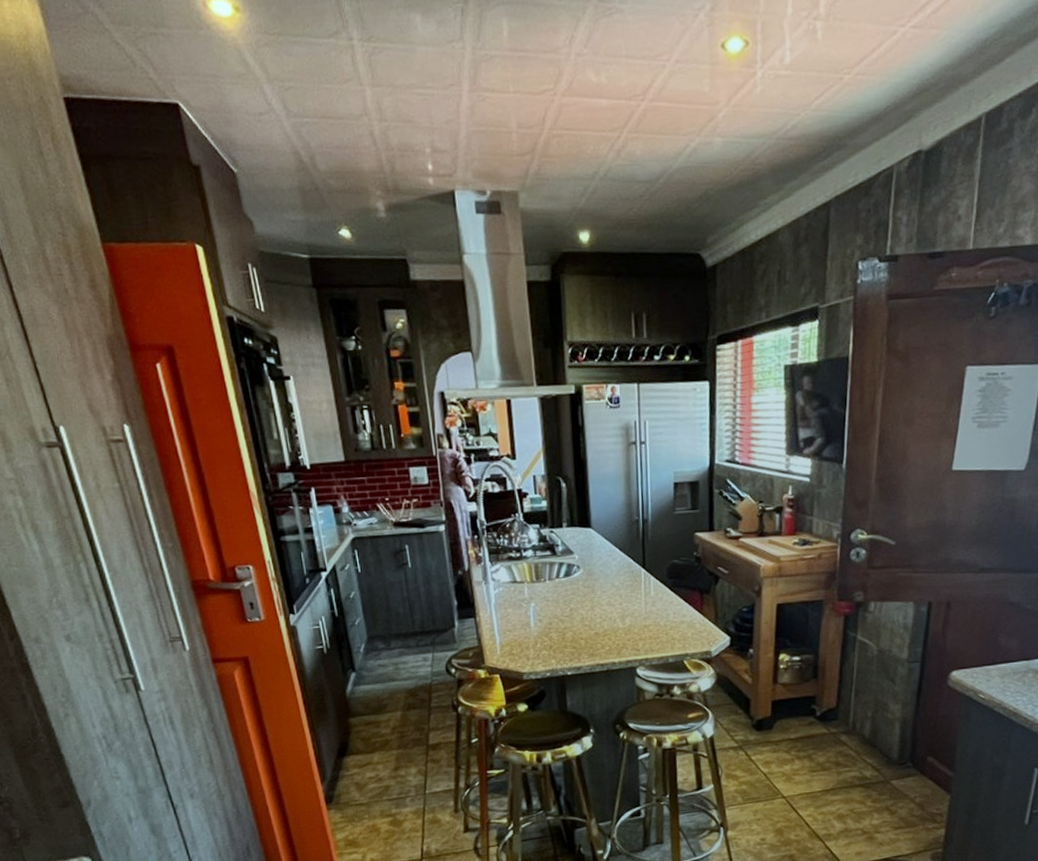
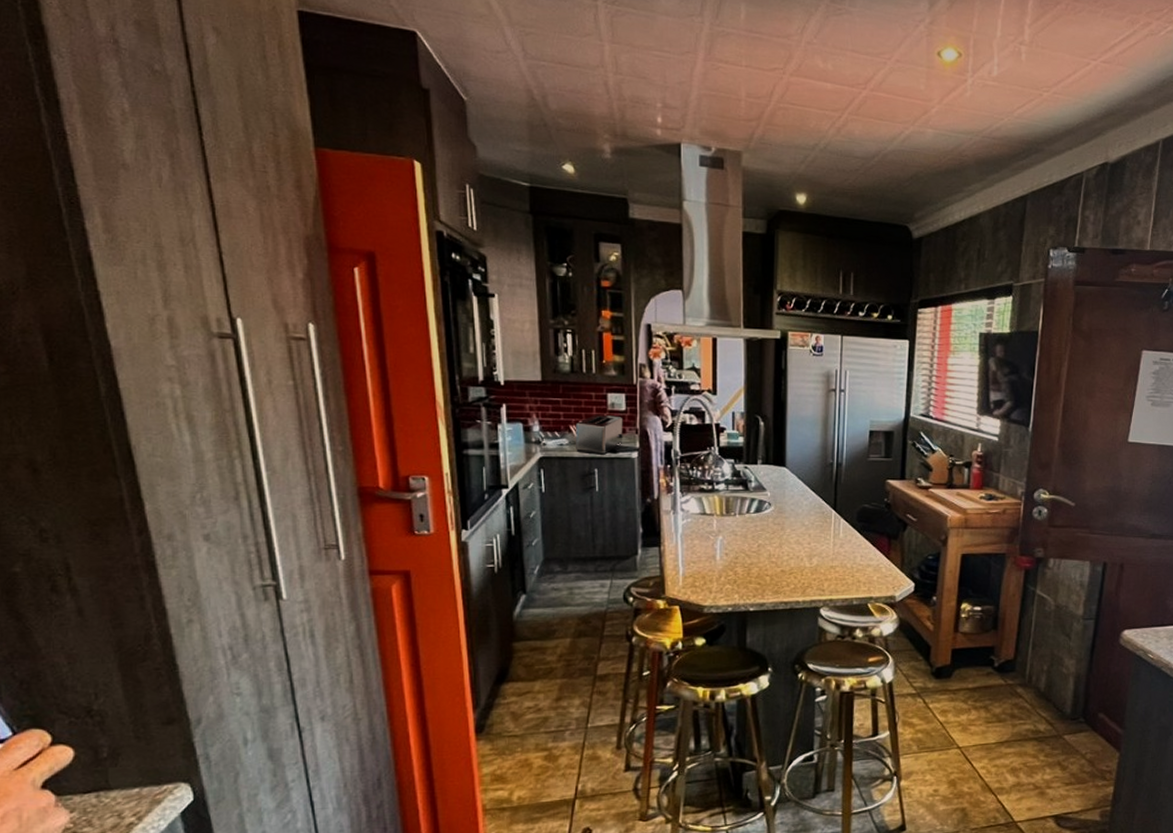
toaster: none [382,489,429,531] -> present [576,414,623,455]

